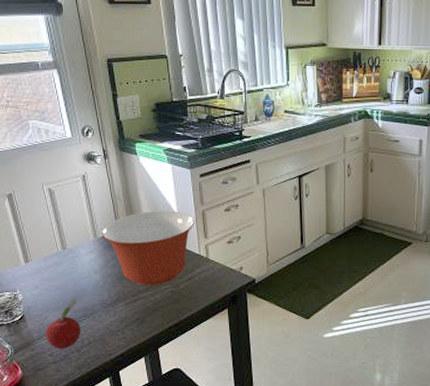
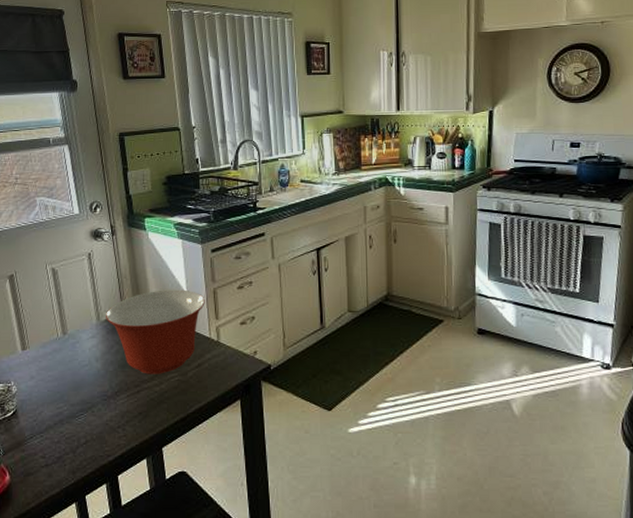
fruit: present [45,298,81,349] -> none [38,389,78,450]

